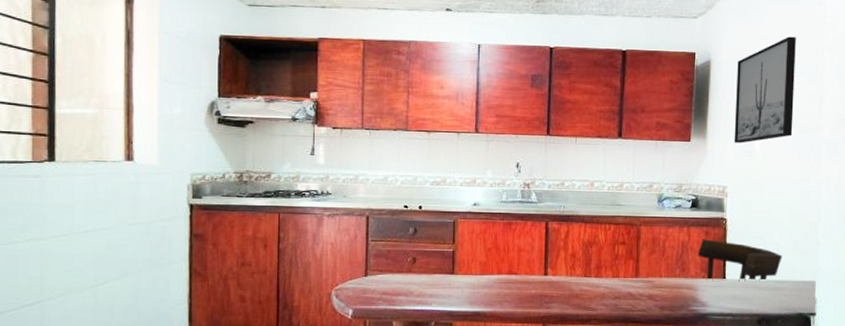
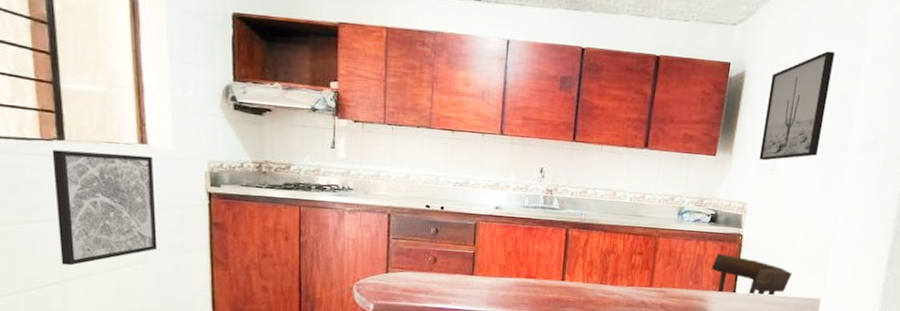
wall art: none [41,171,138,284] -> present [52,149,158,266]

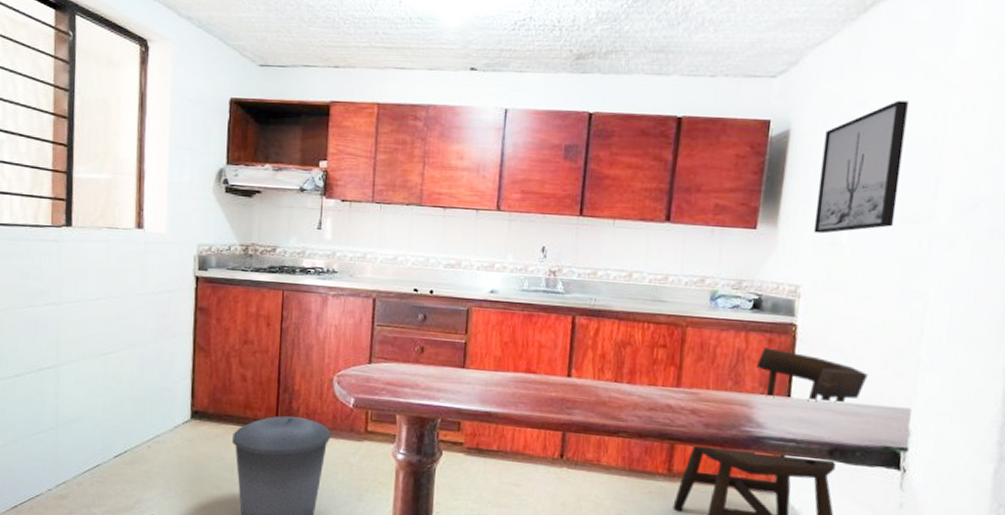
wall art: present [52,149,158,266] -> none [57,236,147,350]

